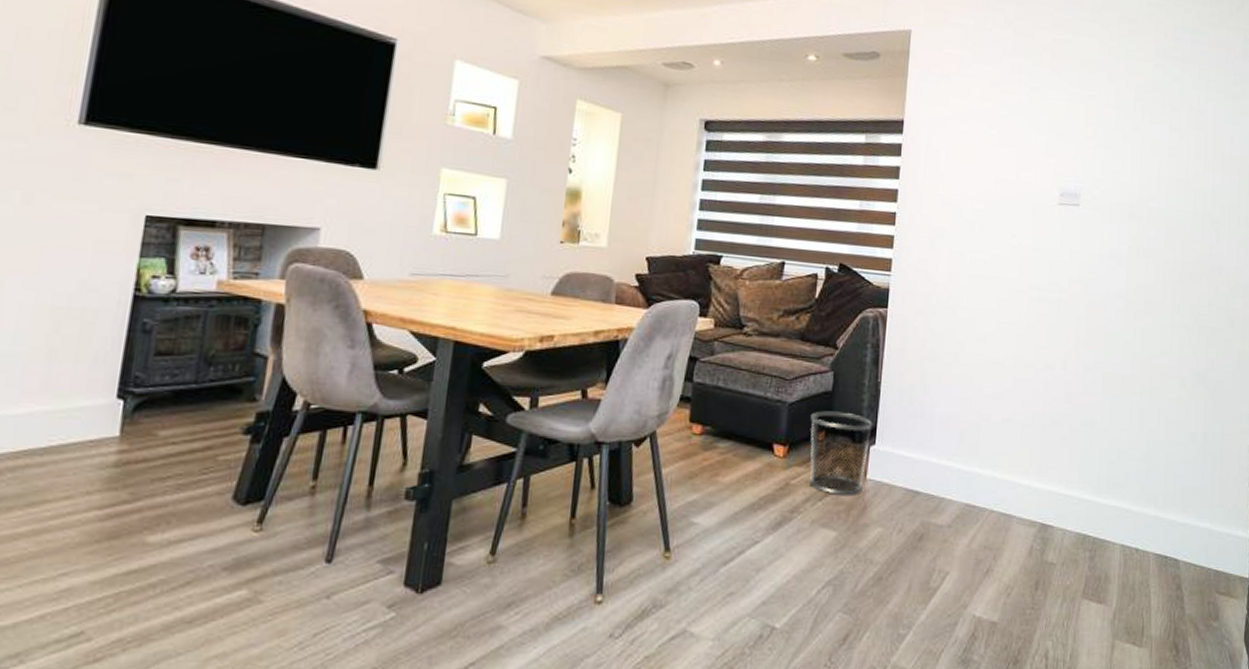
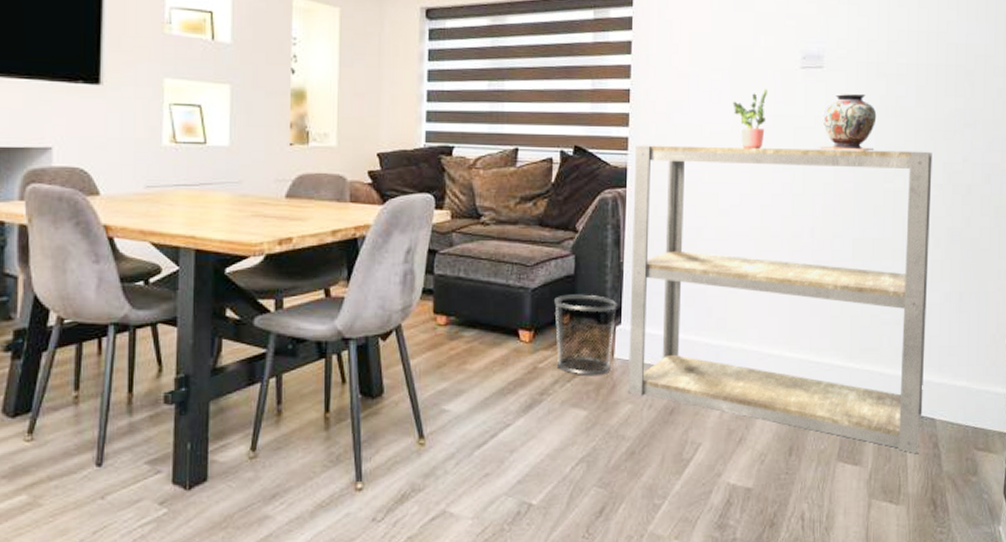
shelving unit: none [879,267,1180,594] -> present [628,145,933,453]
potted plant: none [993,222,1026,280] -> present [733,89,767,150]
decorative vase: none [1075,231,1128,289] -> present [820,94,877,151]

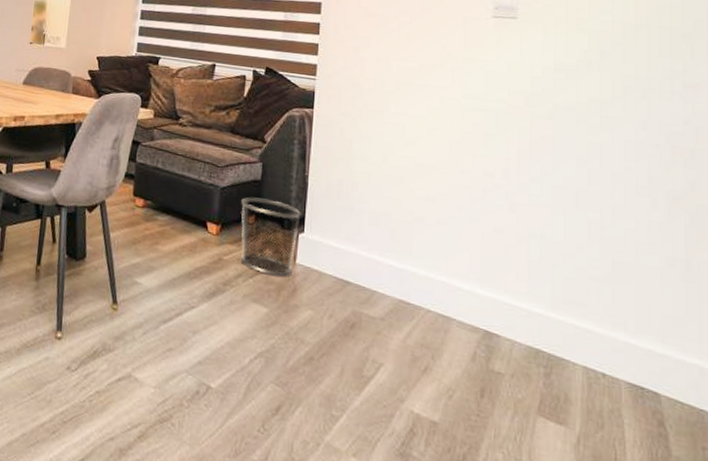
shelving unit: present [628,145,933,453] -> none [309,72,646,427]
potted plant: present [733,89,767,150] -> none [421,33,457,88]
decorative vase: present [820,94,877,151] -> none [514,44,578,102]

